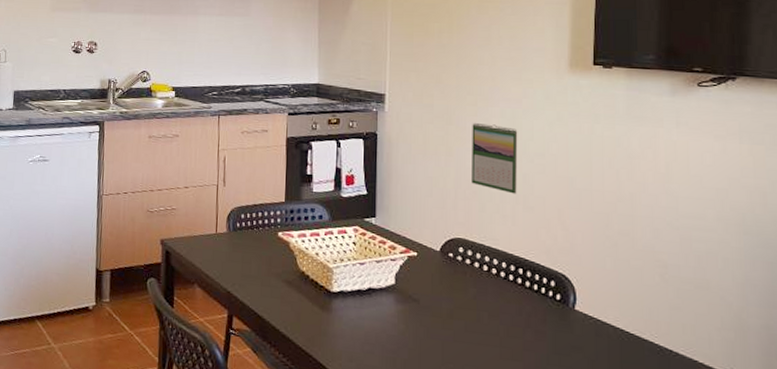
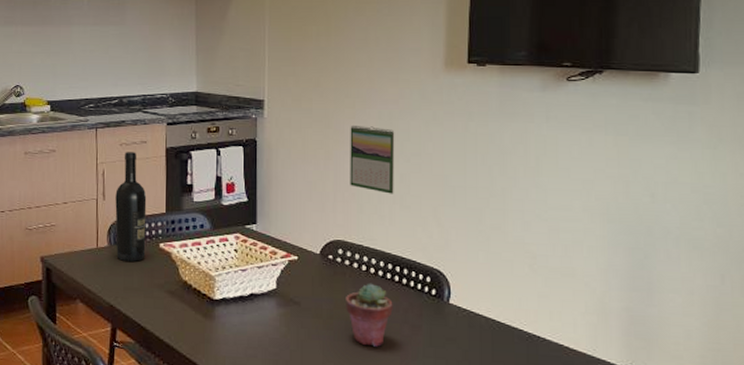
wine bottle: none [235,140,267,249] -> present [115,152,147,262]
potted succulent: none [466,284,515,351] -> present [346,283,393,347]

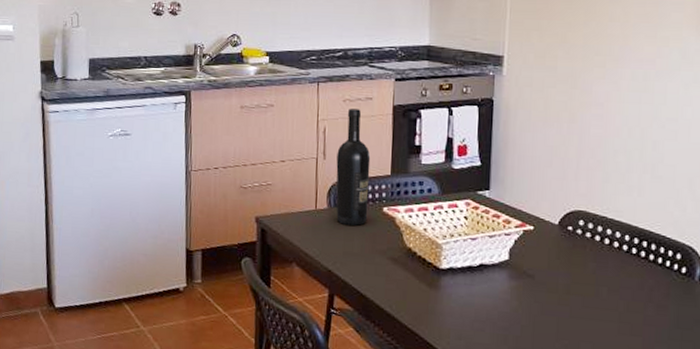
potted succulent: present [346,283,393,347] -> none [584,257,637,326]
calendar: present [350,124,395,194] -> none [596,85,650,163]

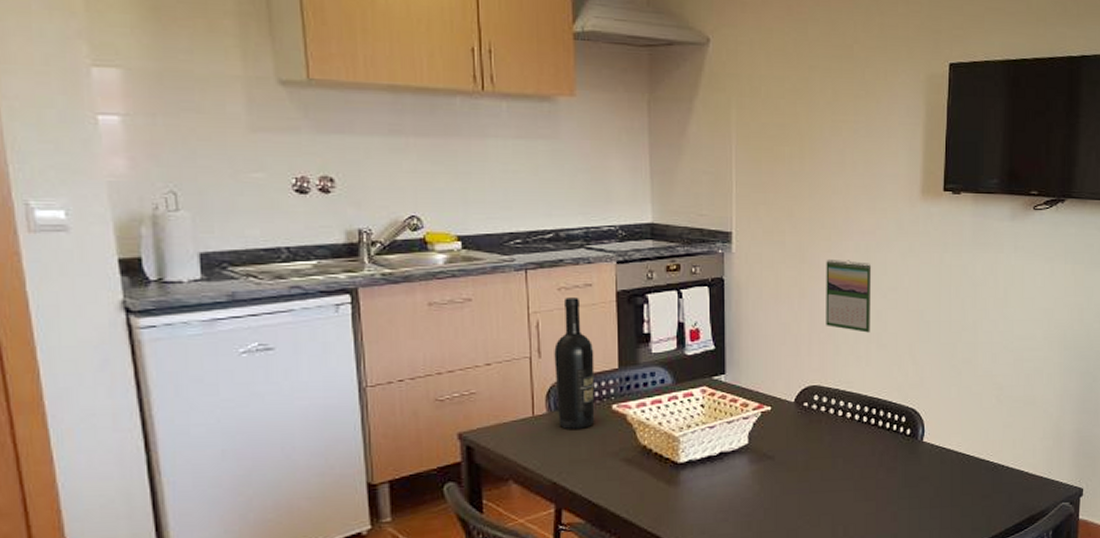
calendar: none [596,85,650,163] -> present [826,258,872,333]

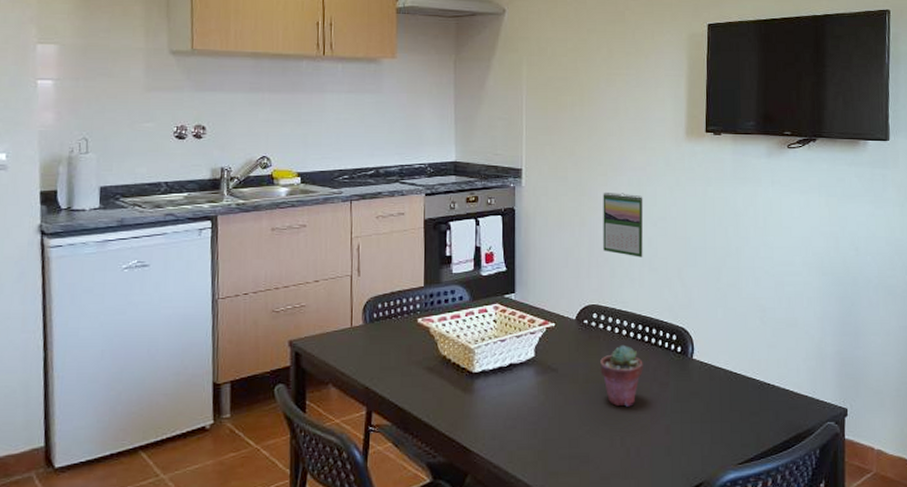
wine bottle: present [554,298,595,429] -> none [371,225,404,339]
potted succulent: none [822,428,869,494] -> present [600,344,643,407]

